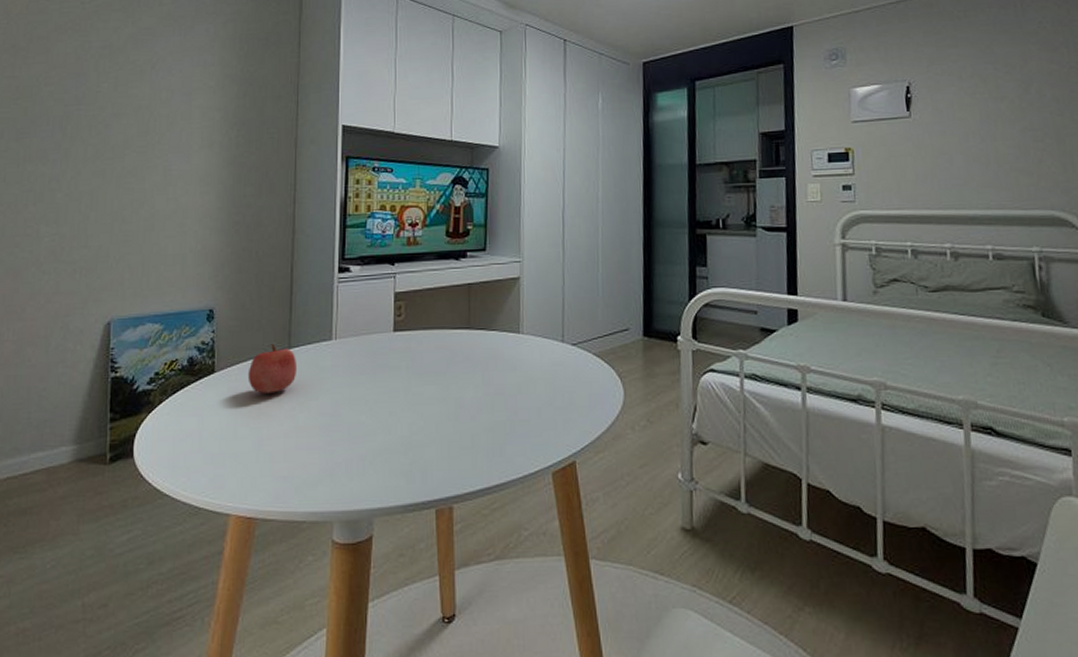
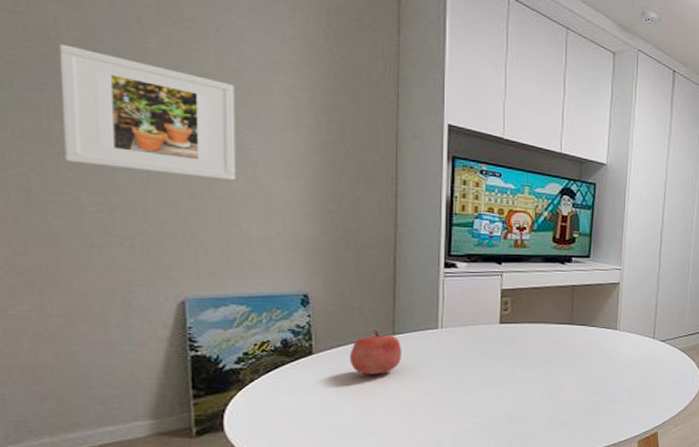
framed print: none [32,98,163,202] -> present [59,44,237,180]

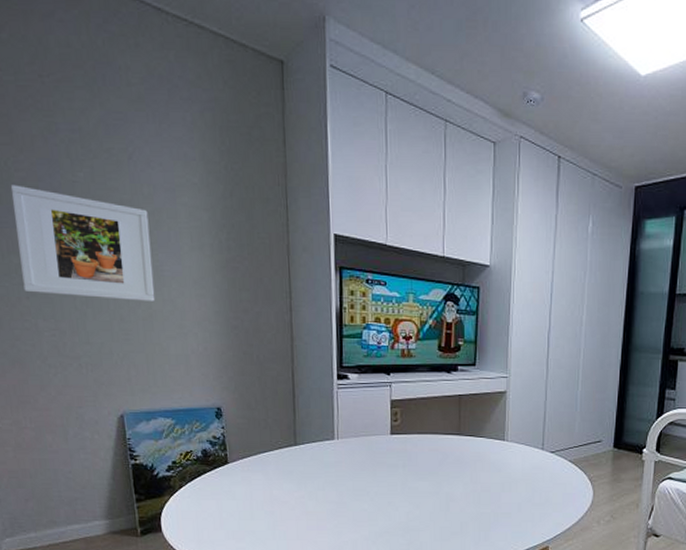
apple: present [349,330,403,375] -> none [258,441,304,483]

